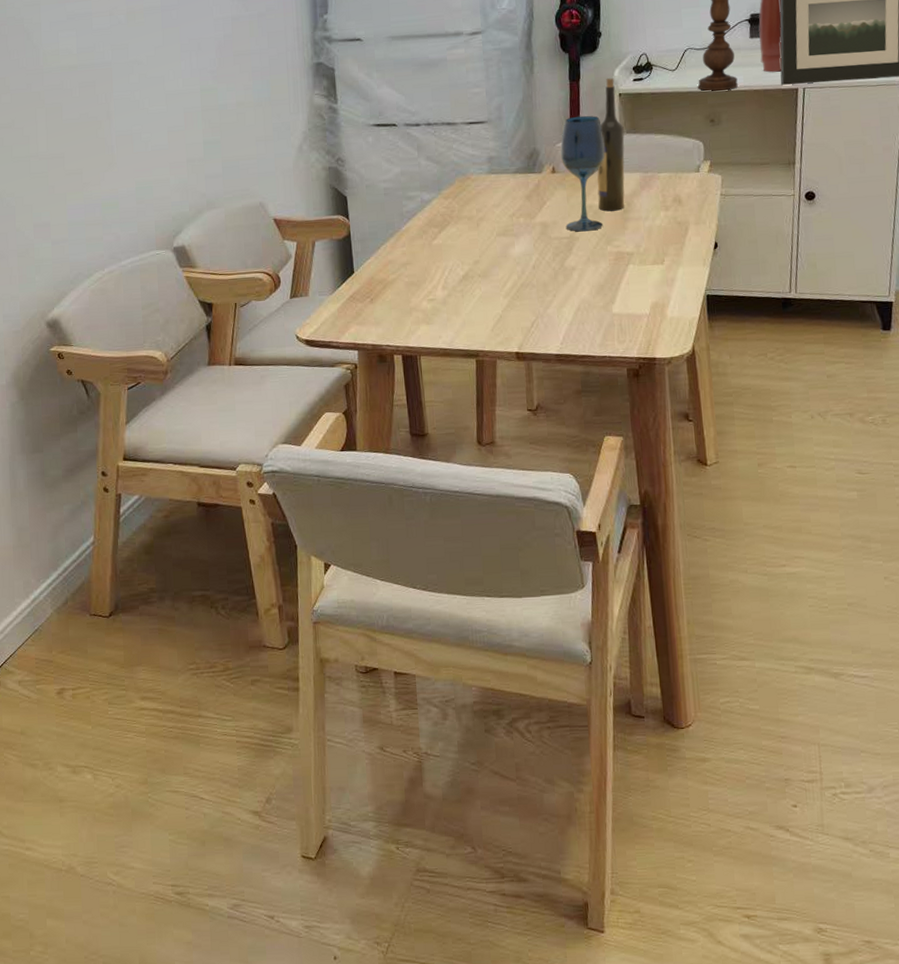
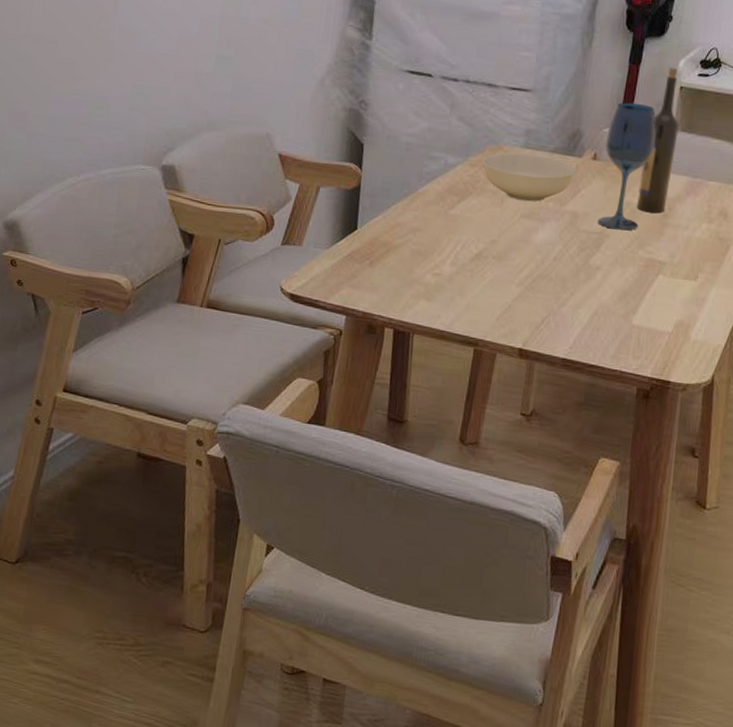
bowl: none [454,177,540,221] -> present [482,152,577,202]

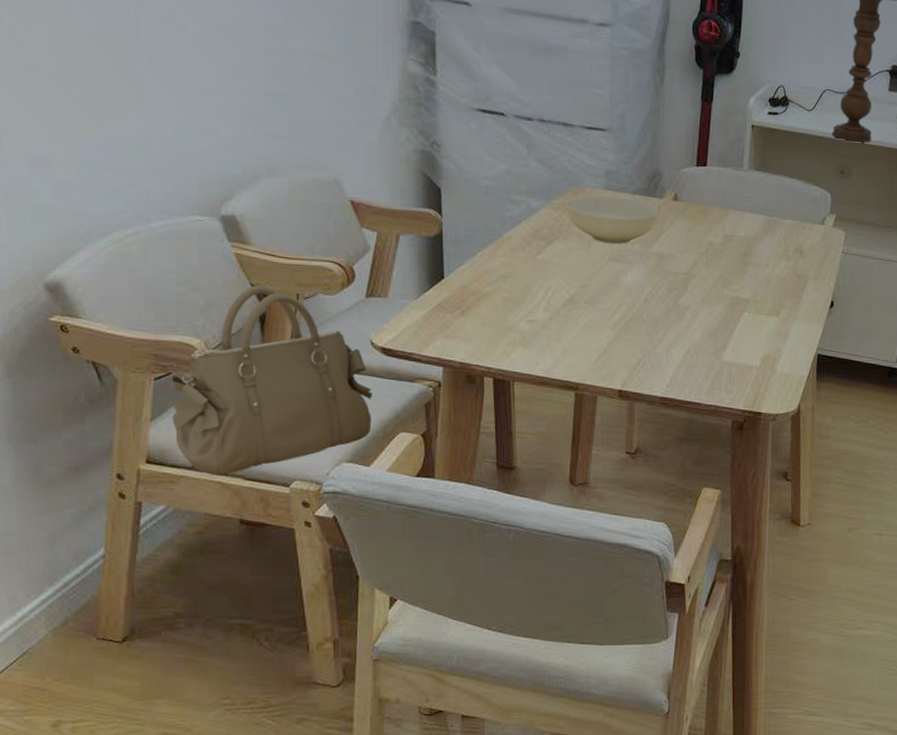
shoulder bag: none [91,229,276,409] -> present [170,284,373,475]
wineglass: present [597,102,656,231] -> none [683,141,732,270]
wine bottle: present [637,67,679,213] -> none [719,105,753,252]

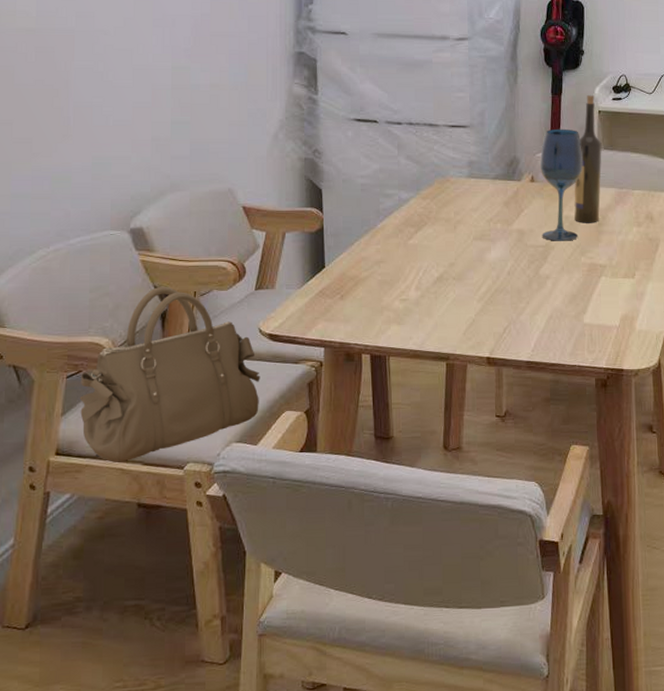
bowl: present [565,194,659,244] -> none [433,183,518,225]
wineglass: none [683,141,732,270] -> present [540,128,583,241]
wine bottle: none [719,105,753,252] -> present [574,94,602,223]

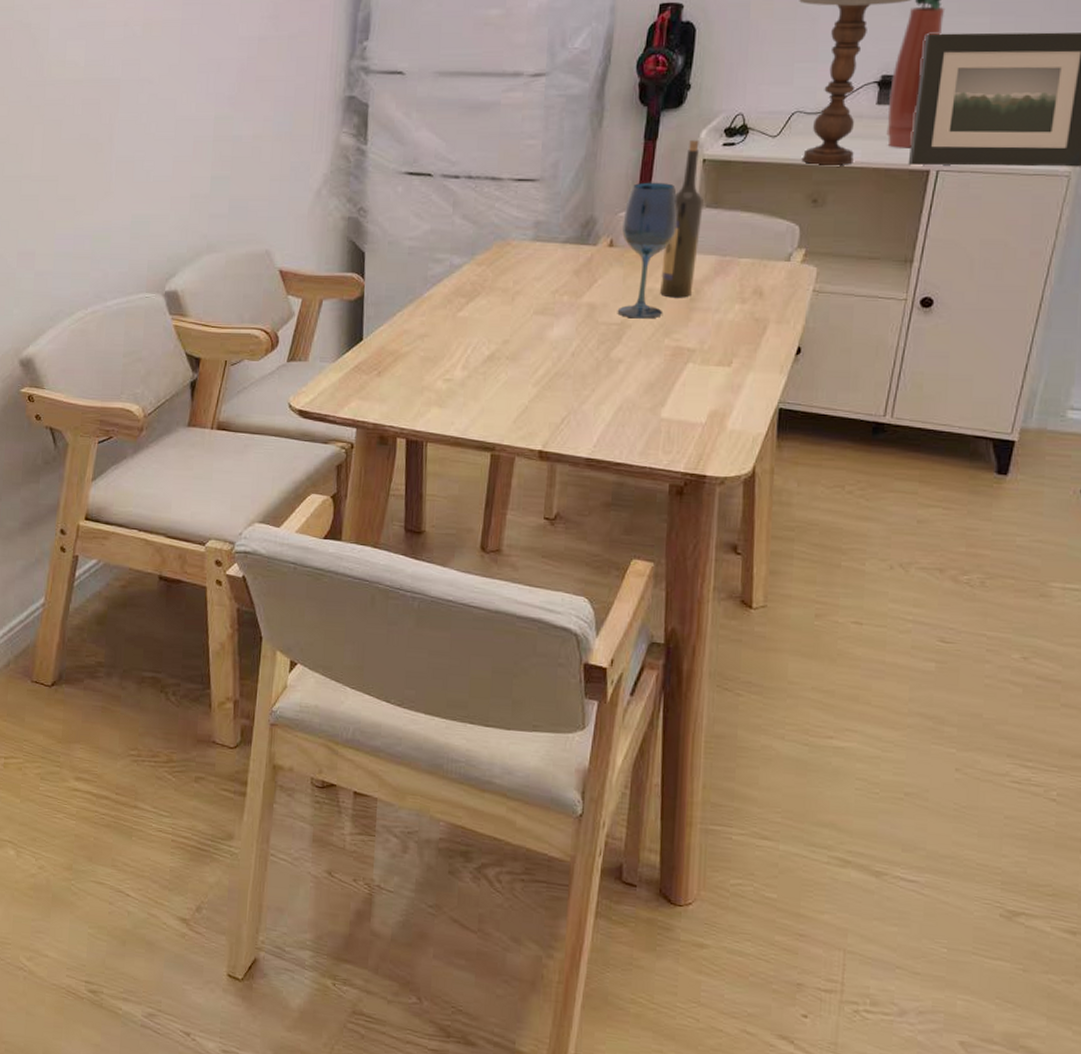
shoulder bag: present [79,286,260,463] -> none [109,353,287,533]

